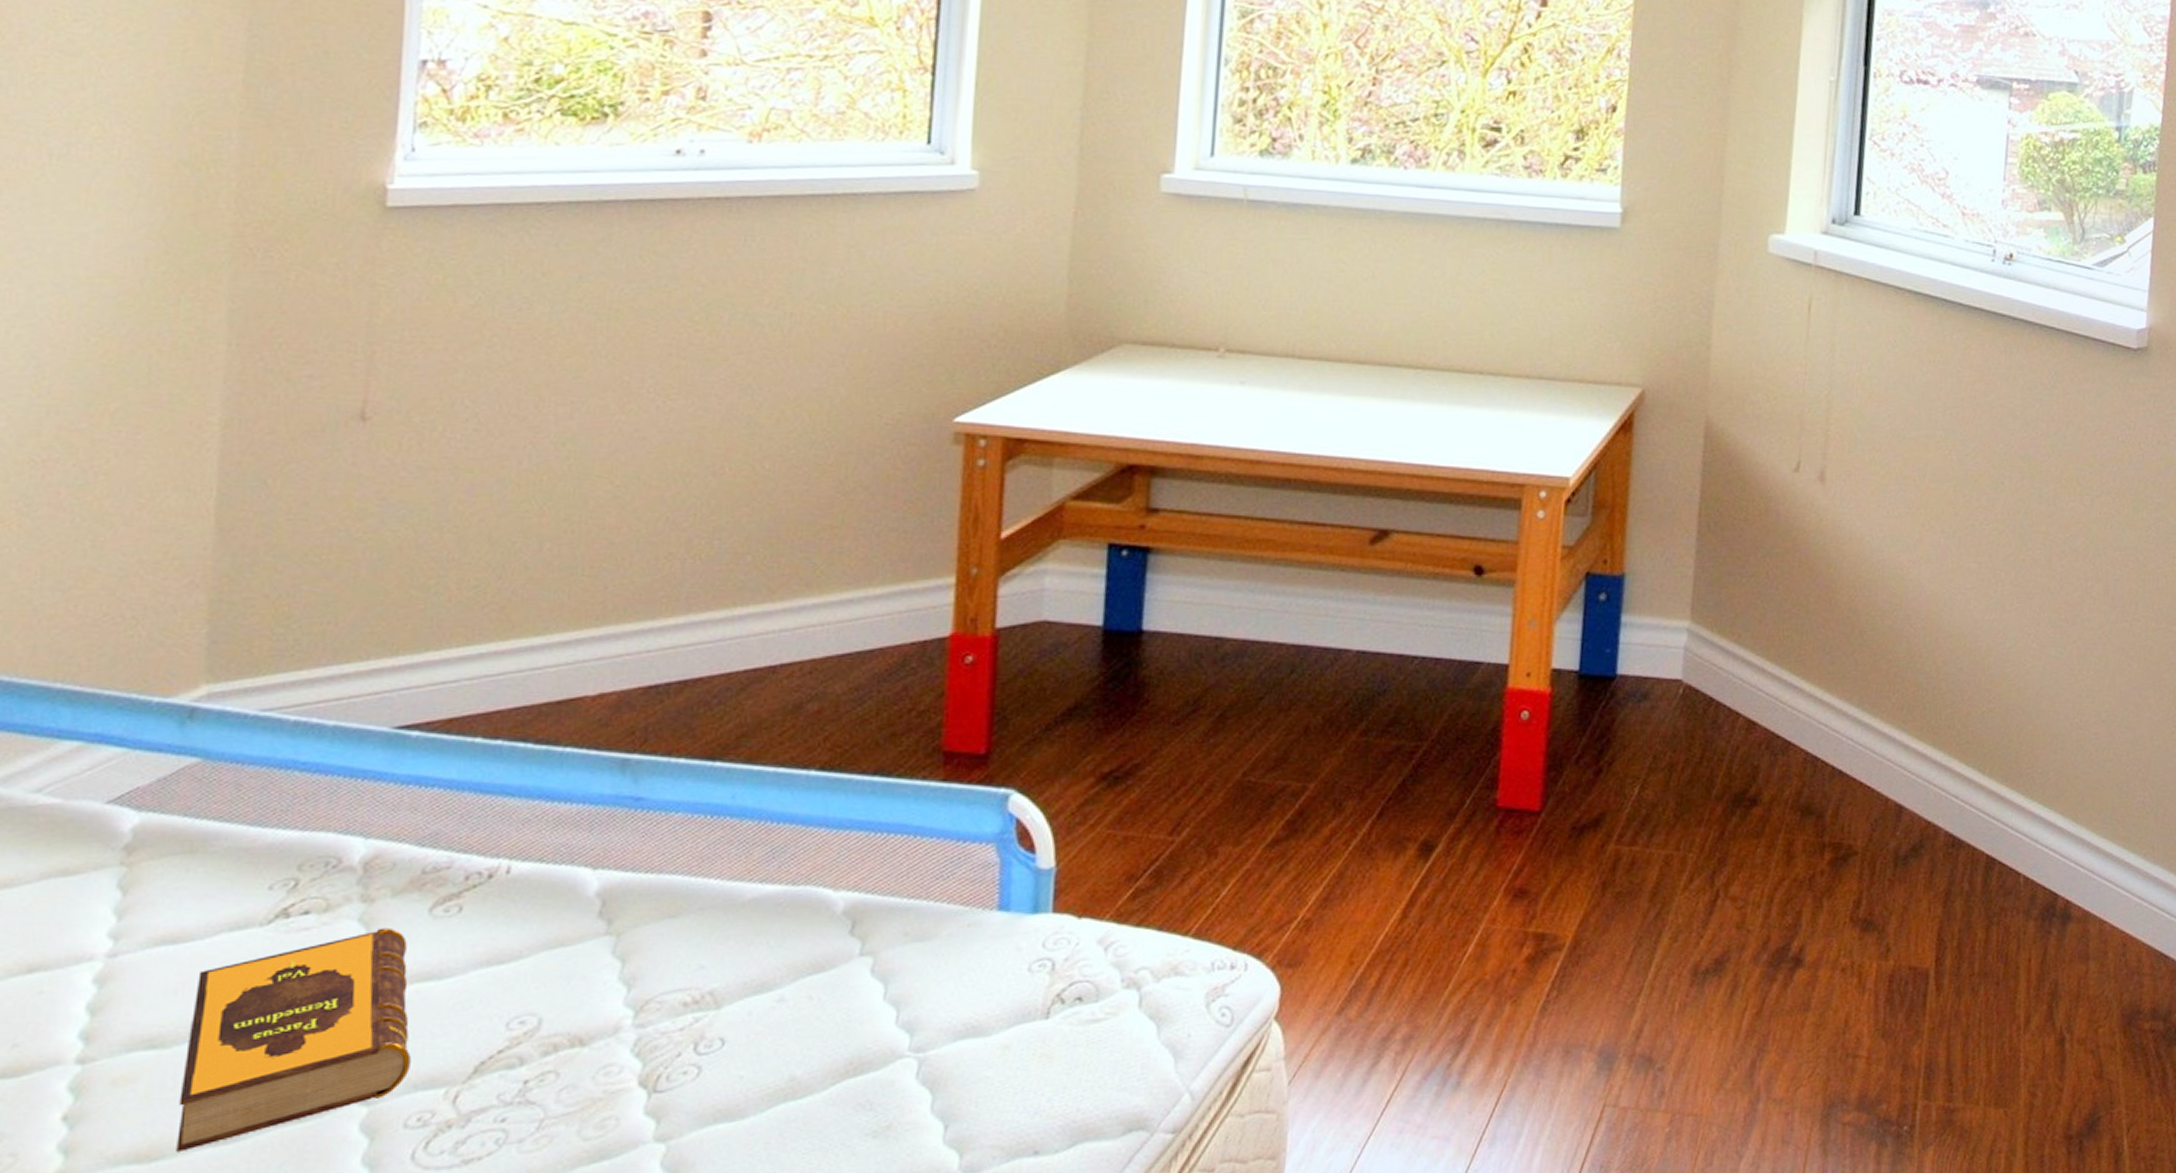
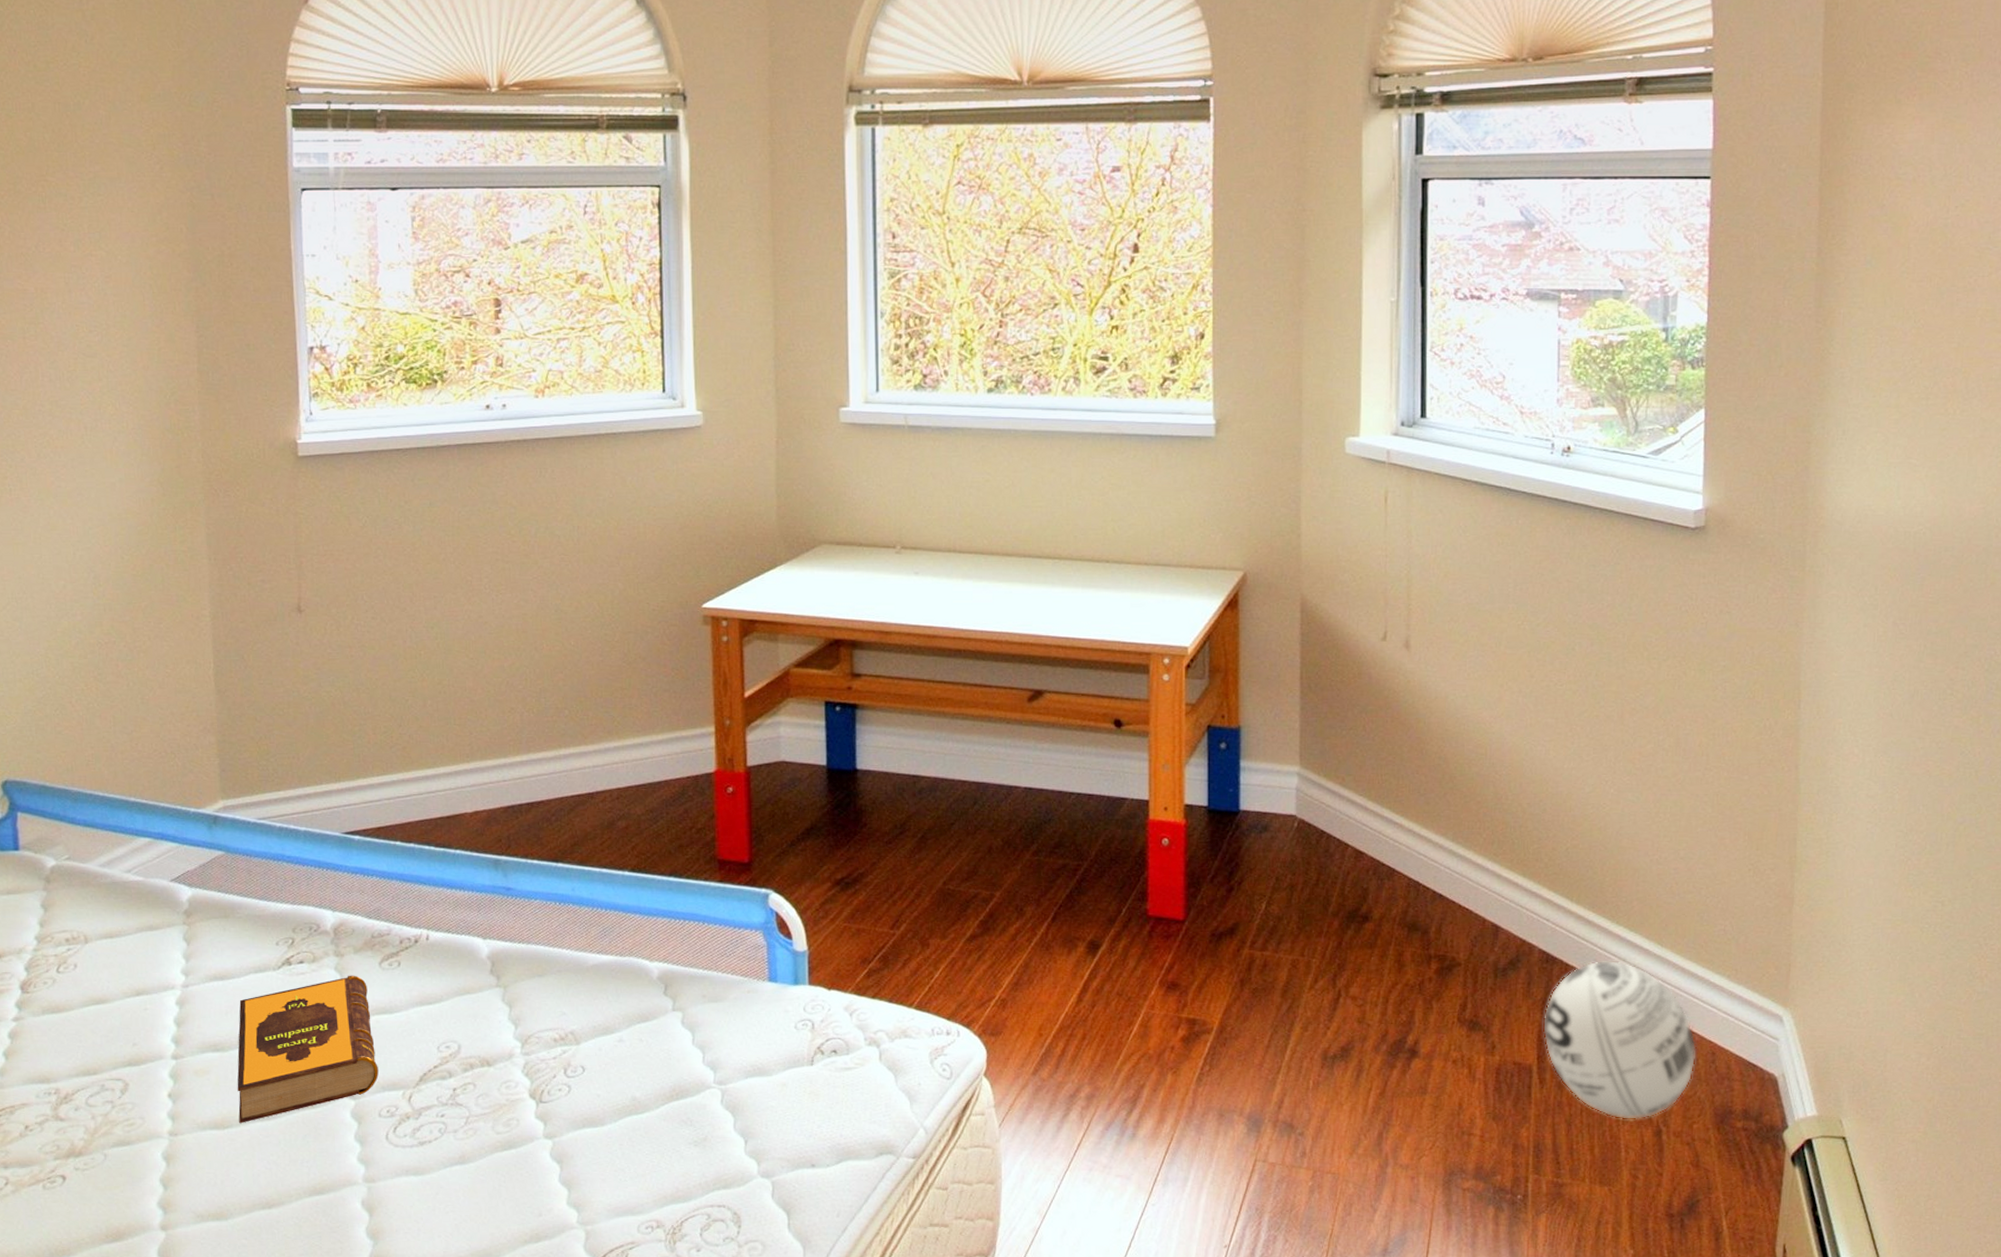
ball: none [1943,841,2107,1029] -> present [1542,960,1697,1120]

